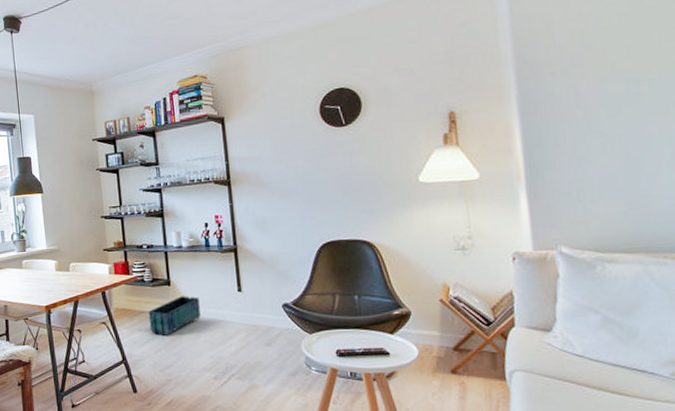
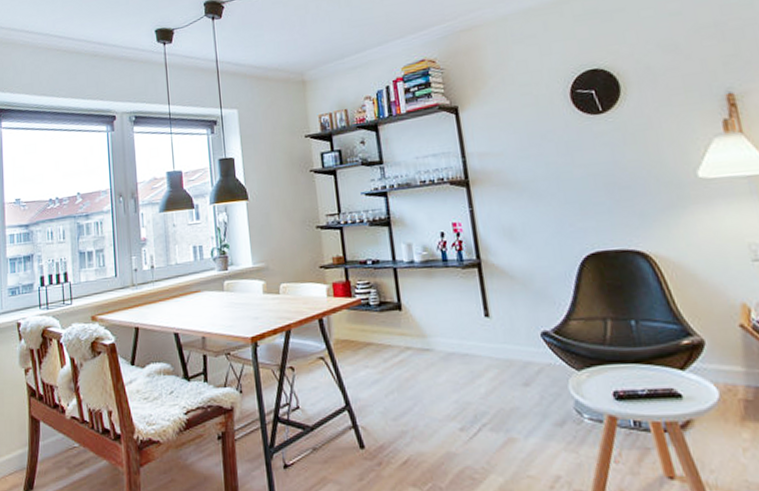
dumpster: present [148,296,201,337] -> none [375,323,440,375]

